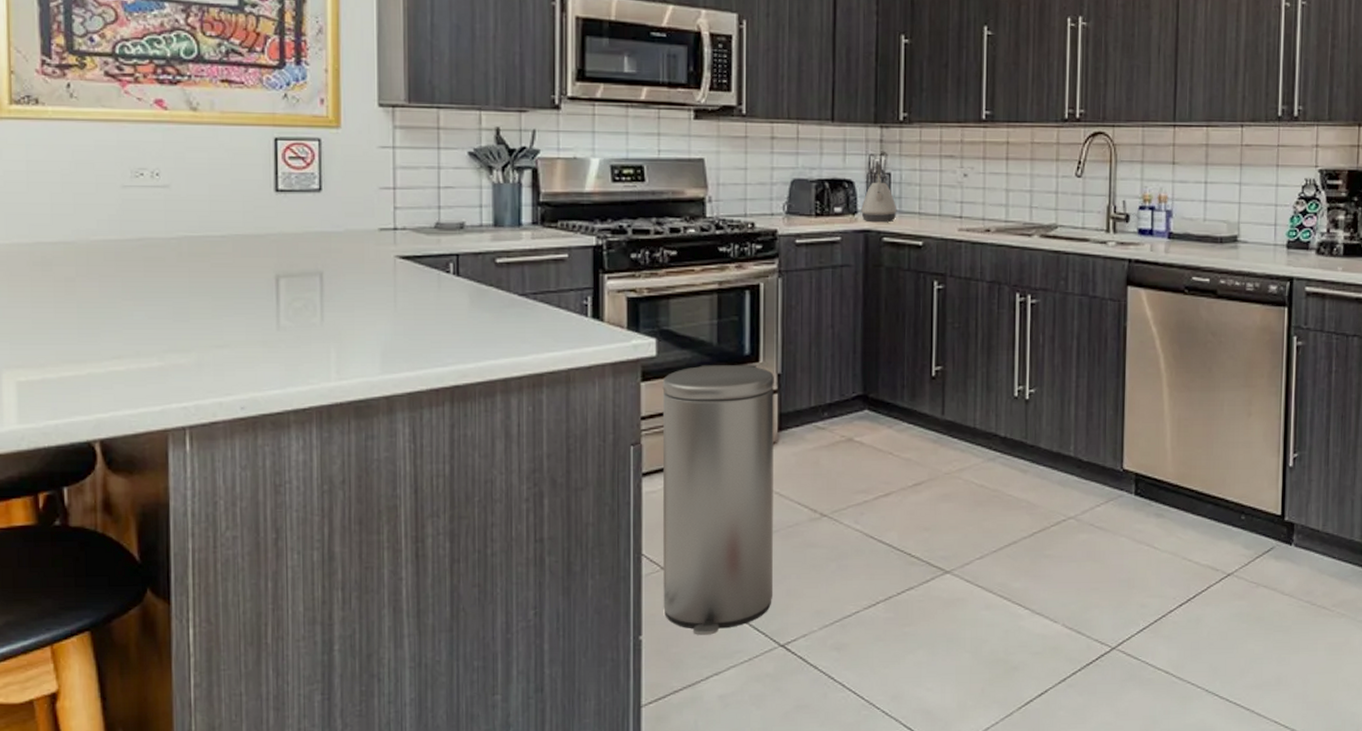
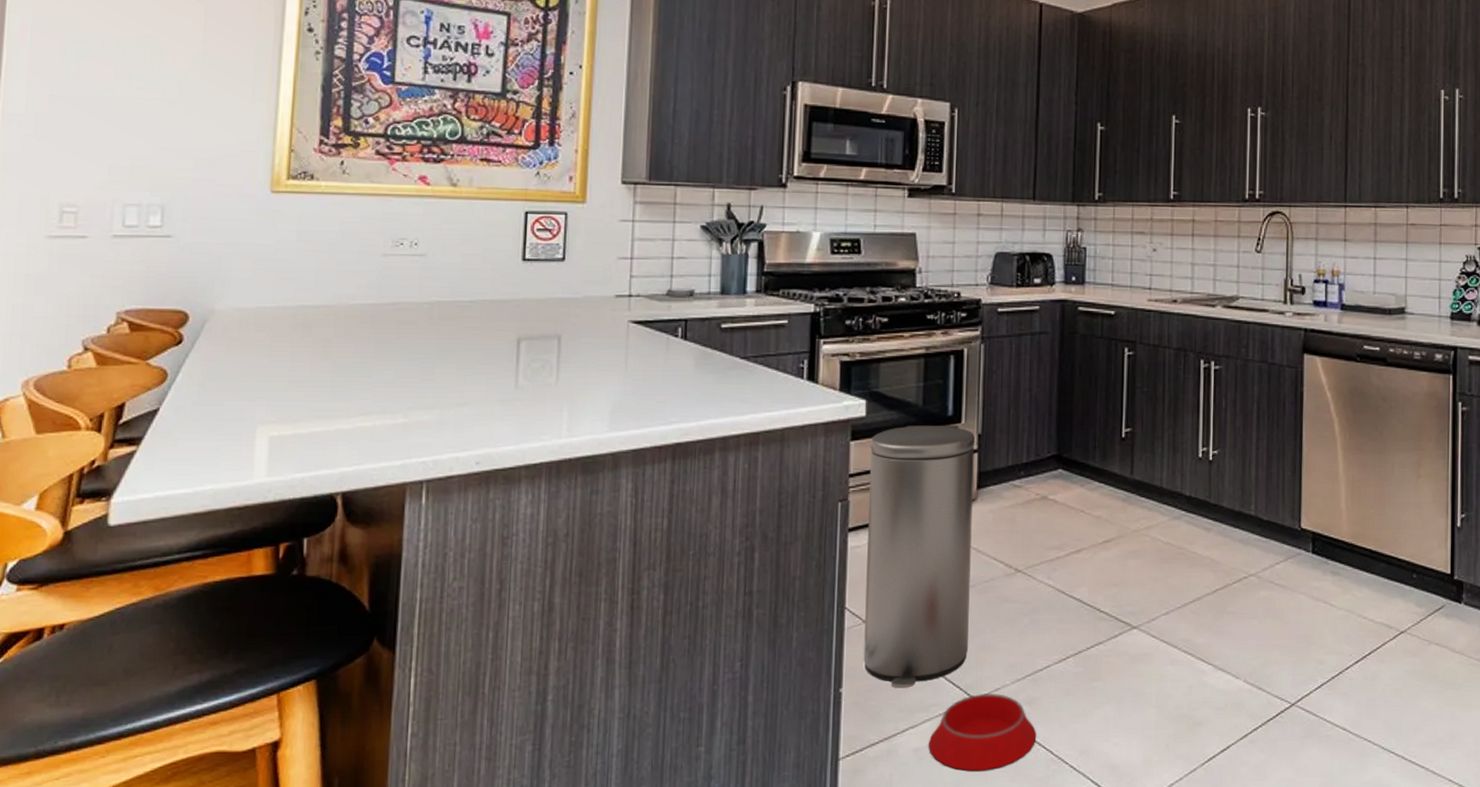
pet bowl: none [733,639,847,716] -> present [928,693,1037,771]
kettle: present [861,163,897,222] -> none [1058,238,1092,292]

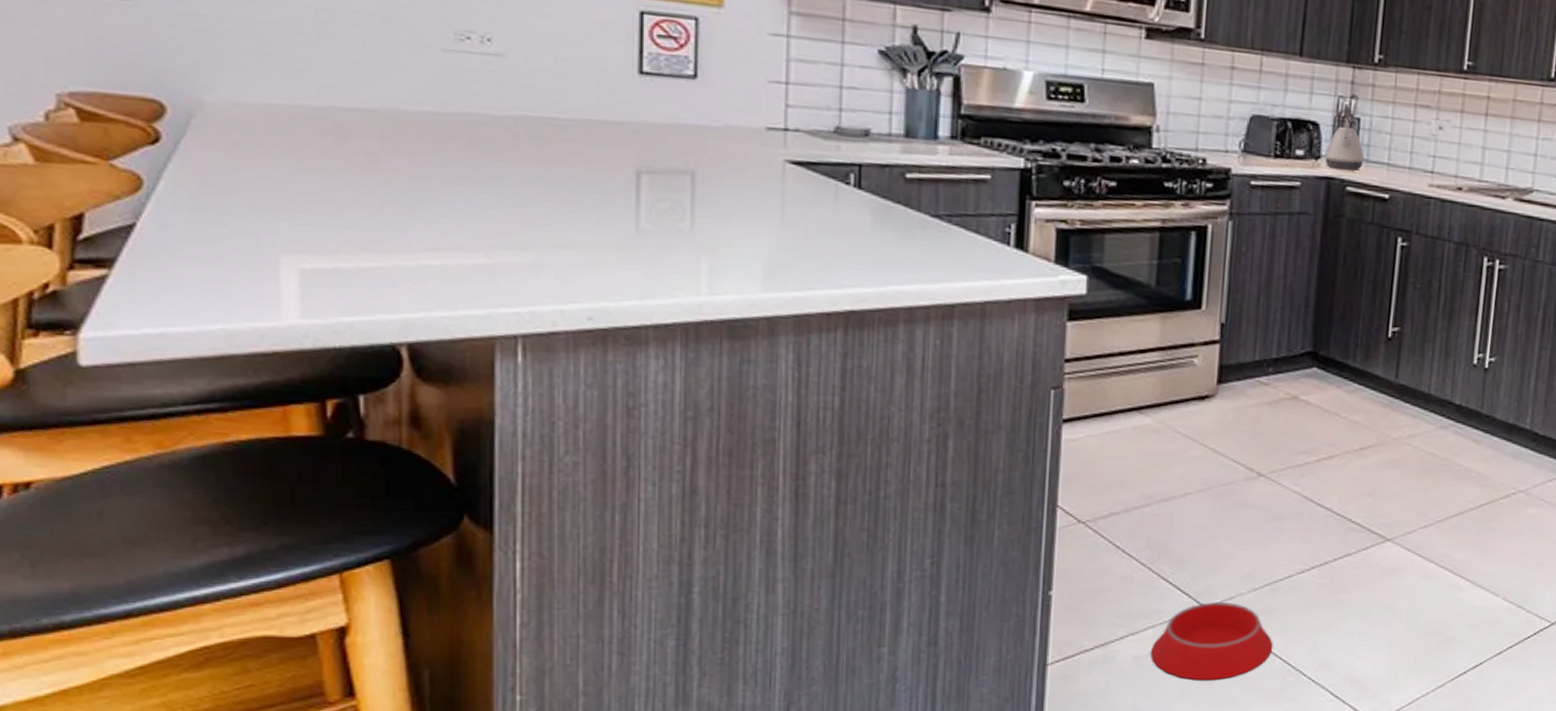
pedal bin: present [863,425,975,688] -> none [1078,308,1217,593]
kettle: none [1058,238,1092,292] -> present [1325,106,1365,170]

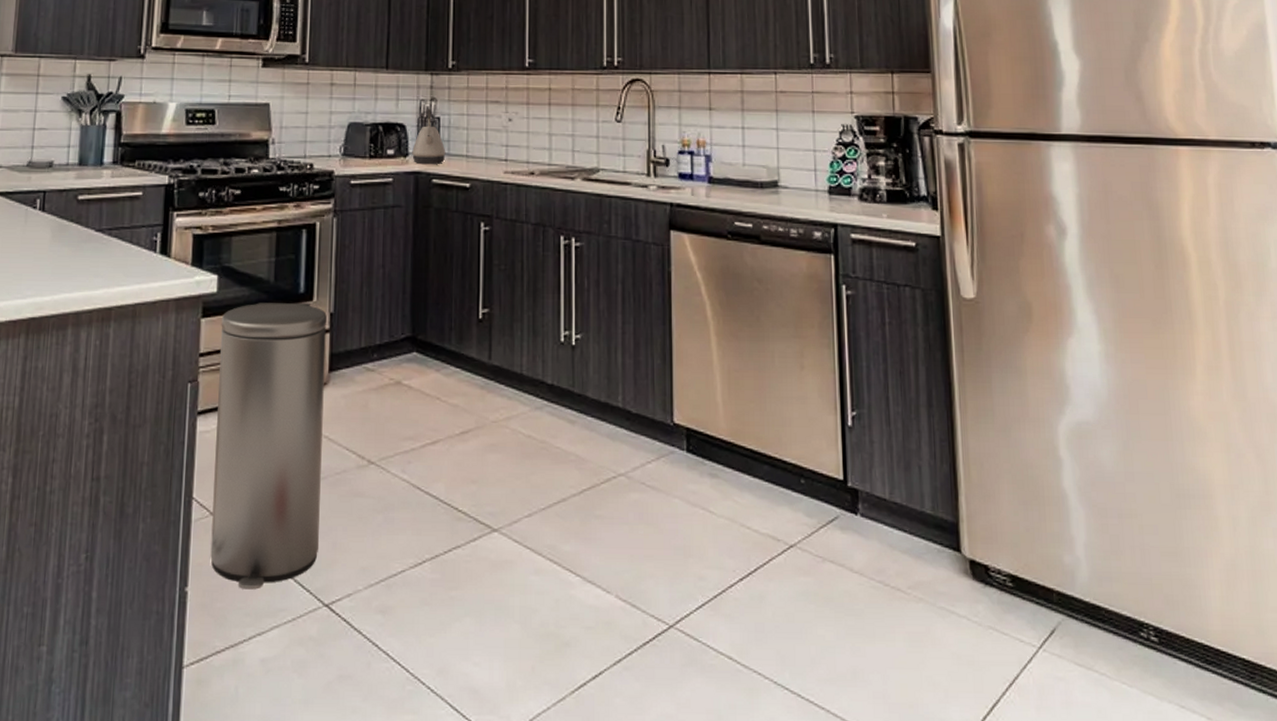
pedal bin: none [1078,308,1217,593] -> present [210,302,327,590]
pet bowl: present [1150,601,1273,680] -> none [275,599,391,687]

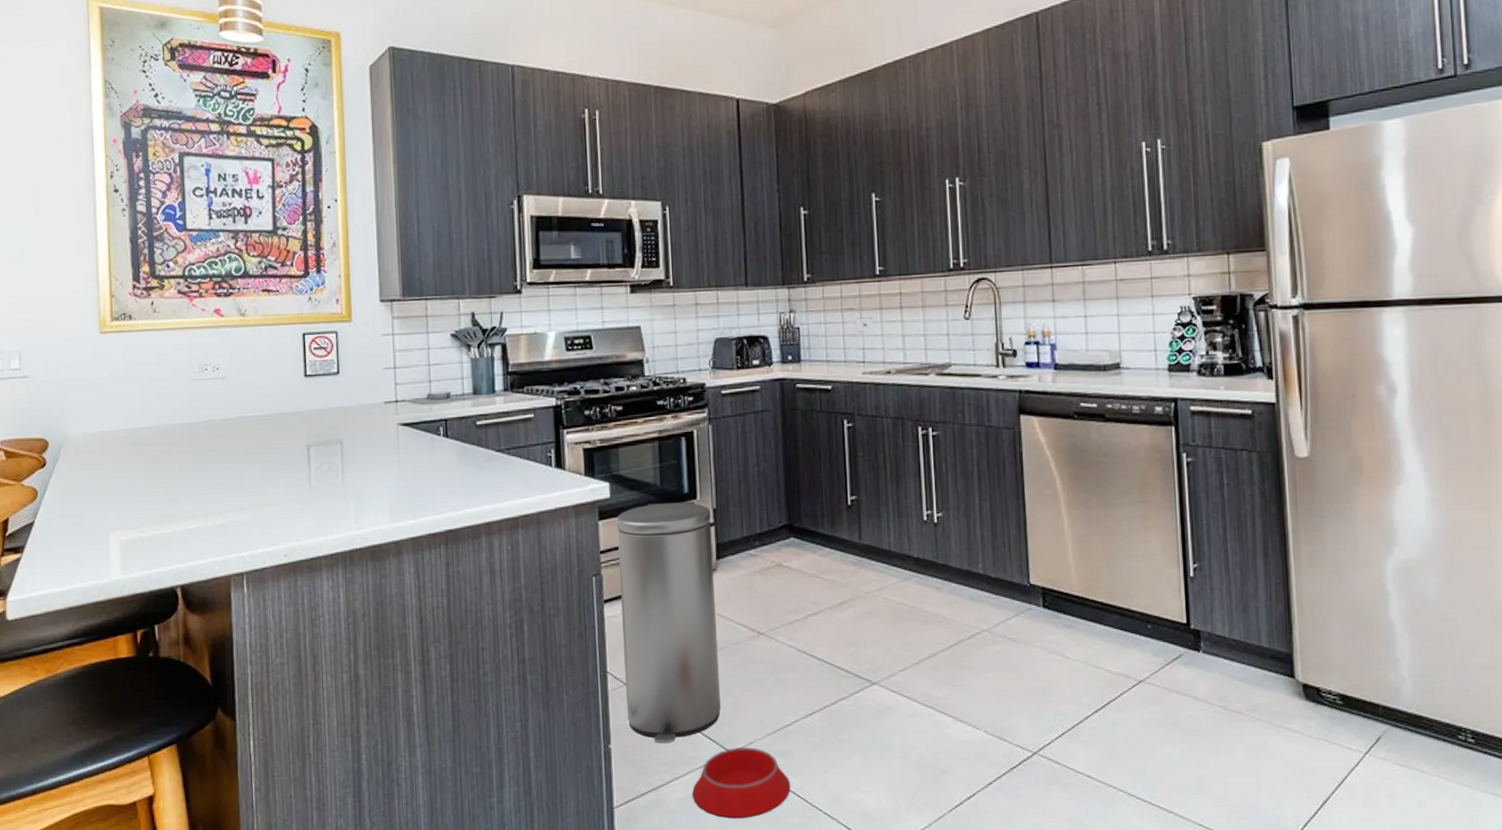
pet bowl: none [275,599,391,687] -> present [692,746,791,818]
kettle: present [412,108,446,164] -> none [776,319,807,371]

